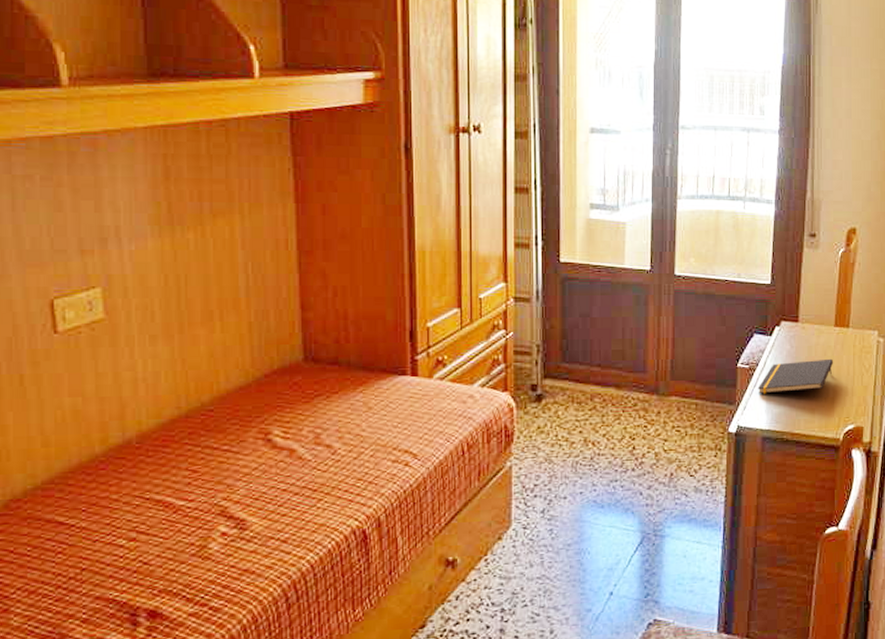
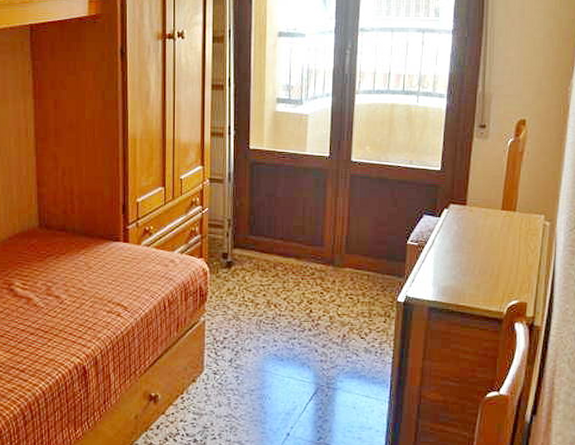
notepad: present [757,358,834,394] -> none [425,239,500,269]

